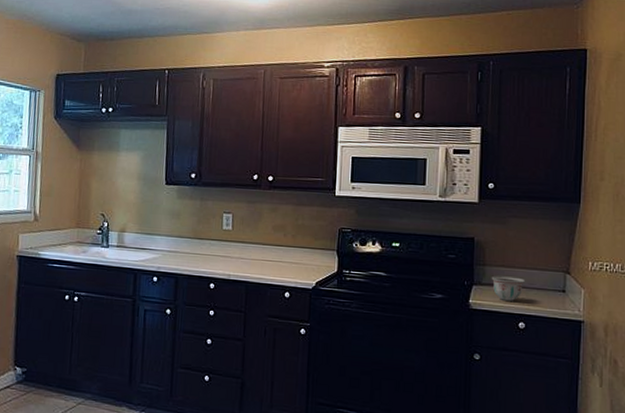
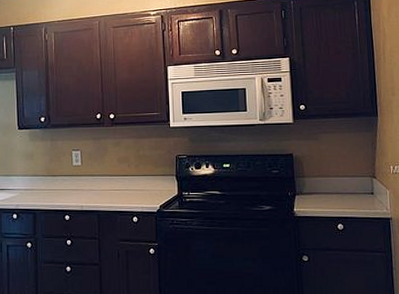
bowl: present [491,275,525,301] -> none [310,185,339,206]

